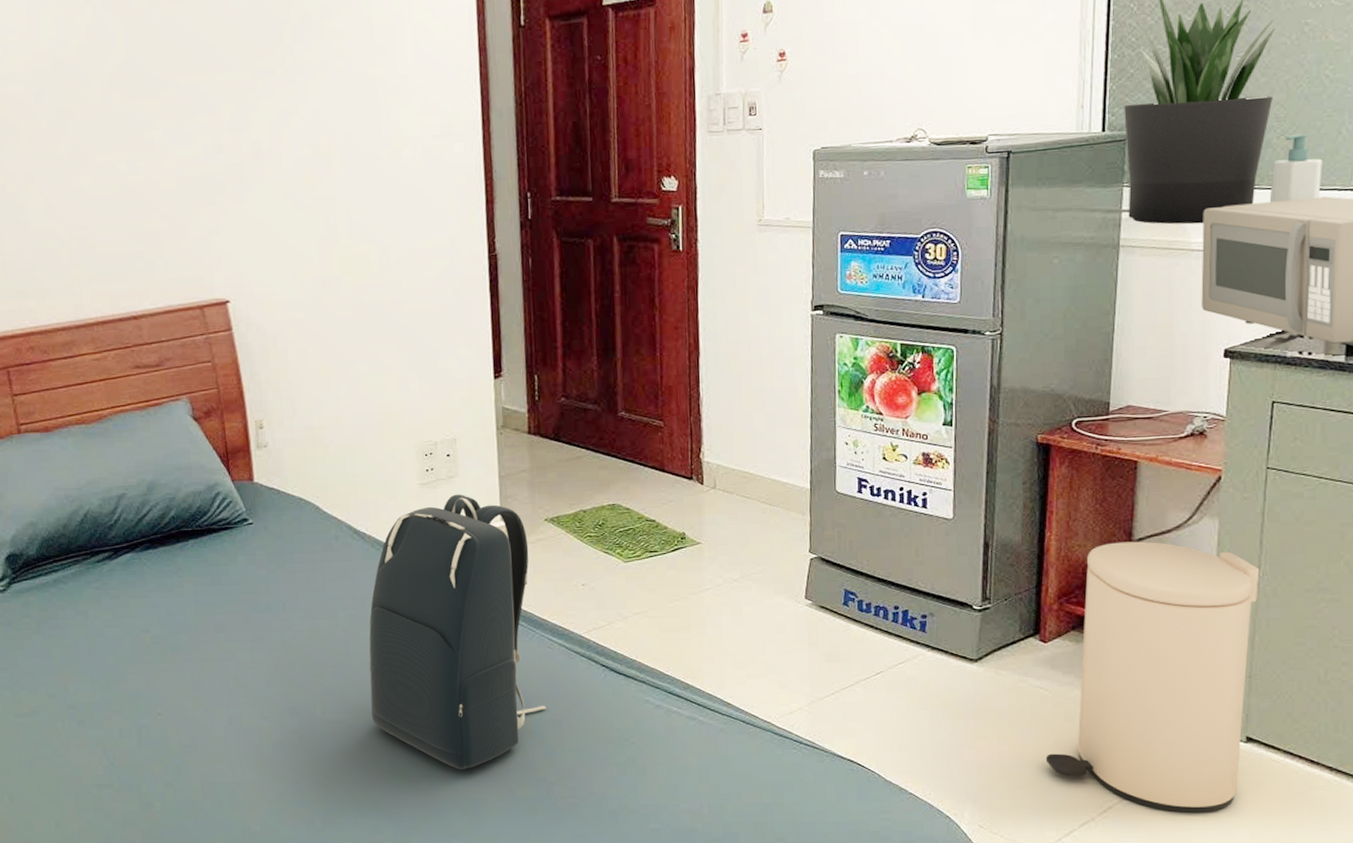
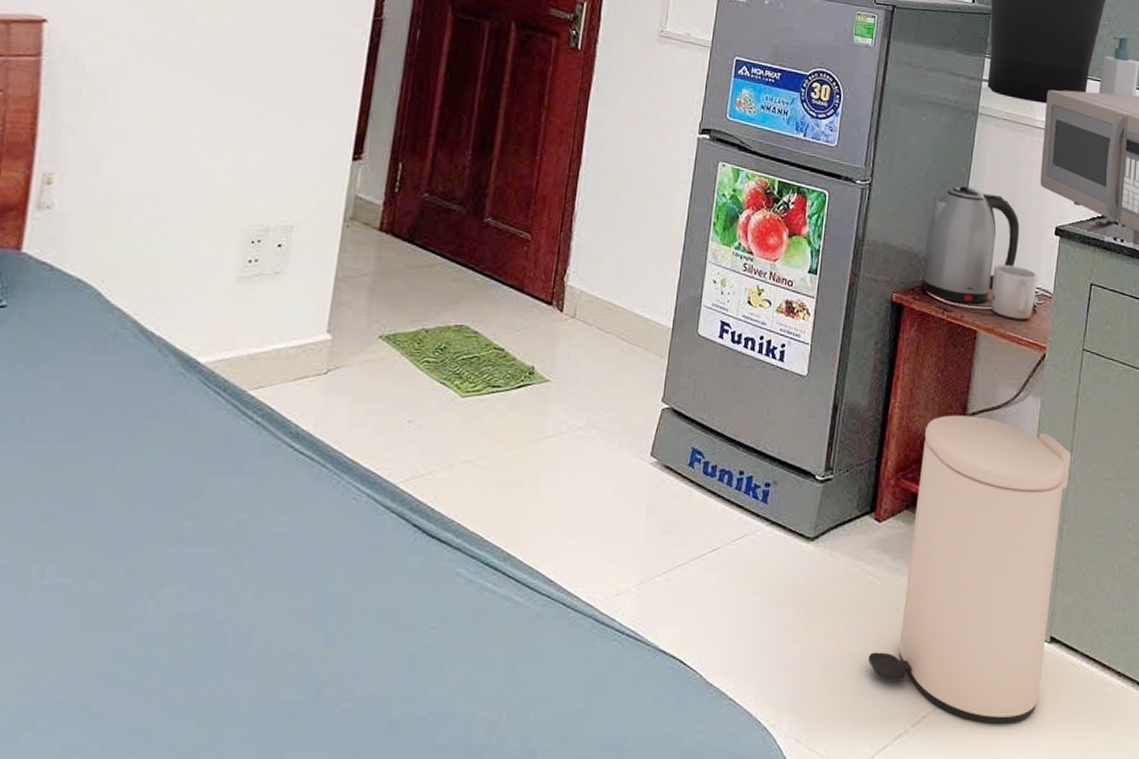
backpack: present [369,494,547,770] -> none [106,294,355,661]
kettle: none [1069,322,1180,436] -> present [921,186,1020,304]
mug: none [1151,393,1206,446] -> present [990,264,1038,320]

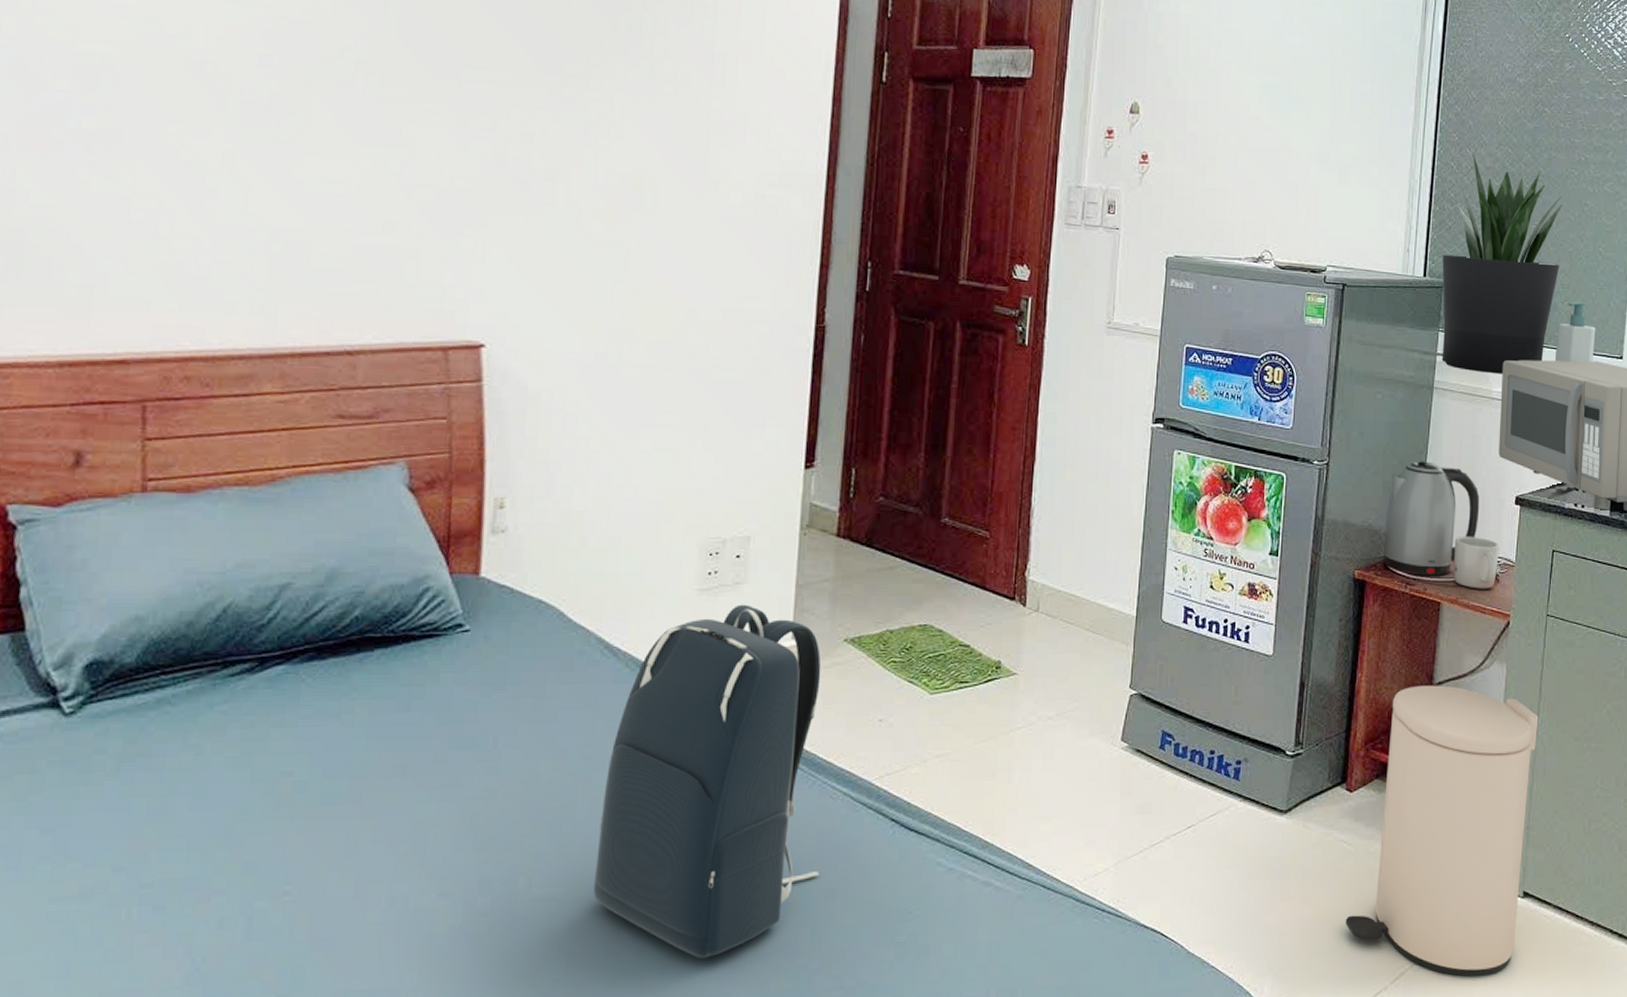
backpack: none [106,294,355,661] -> present [593,604,821,959]

